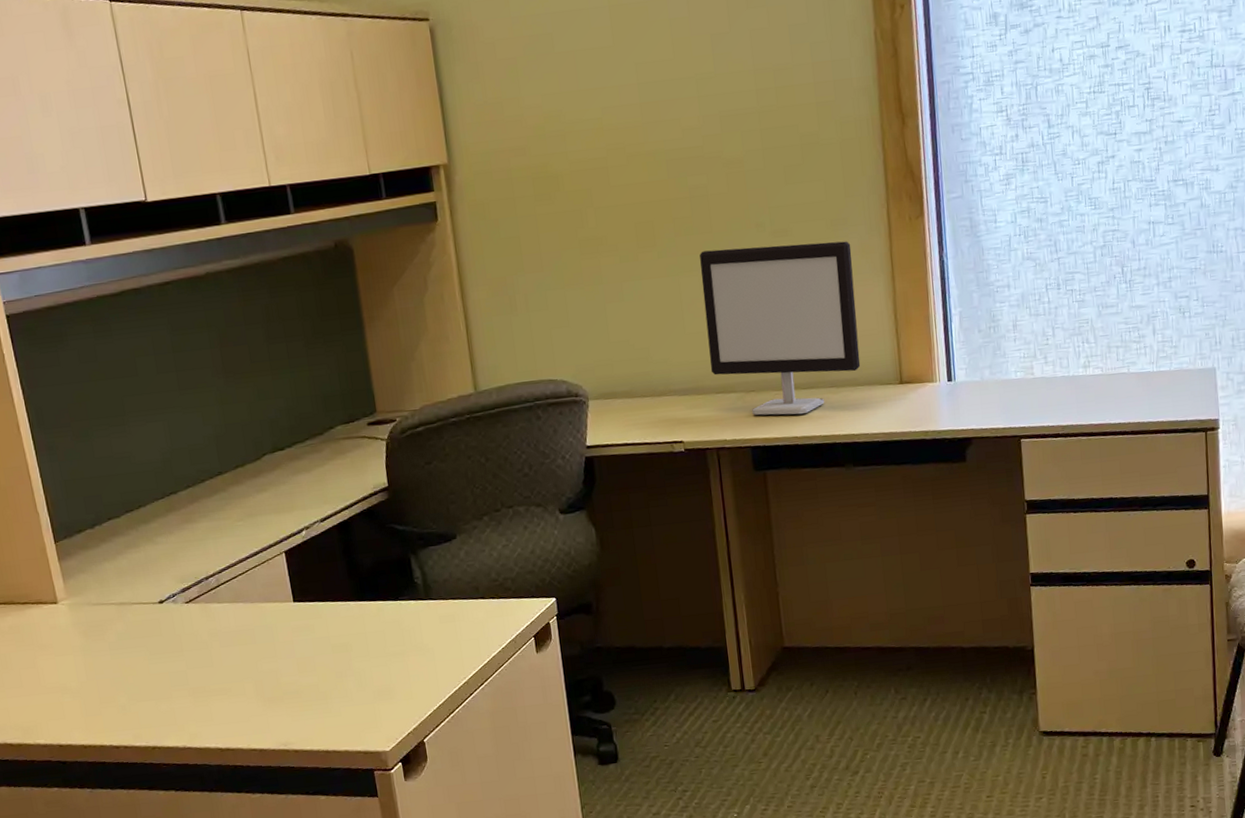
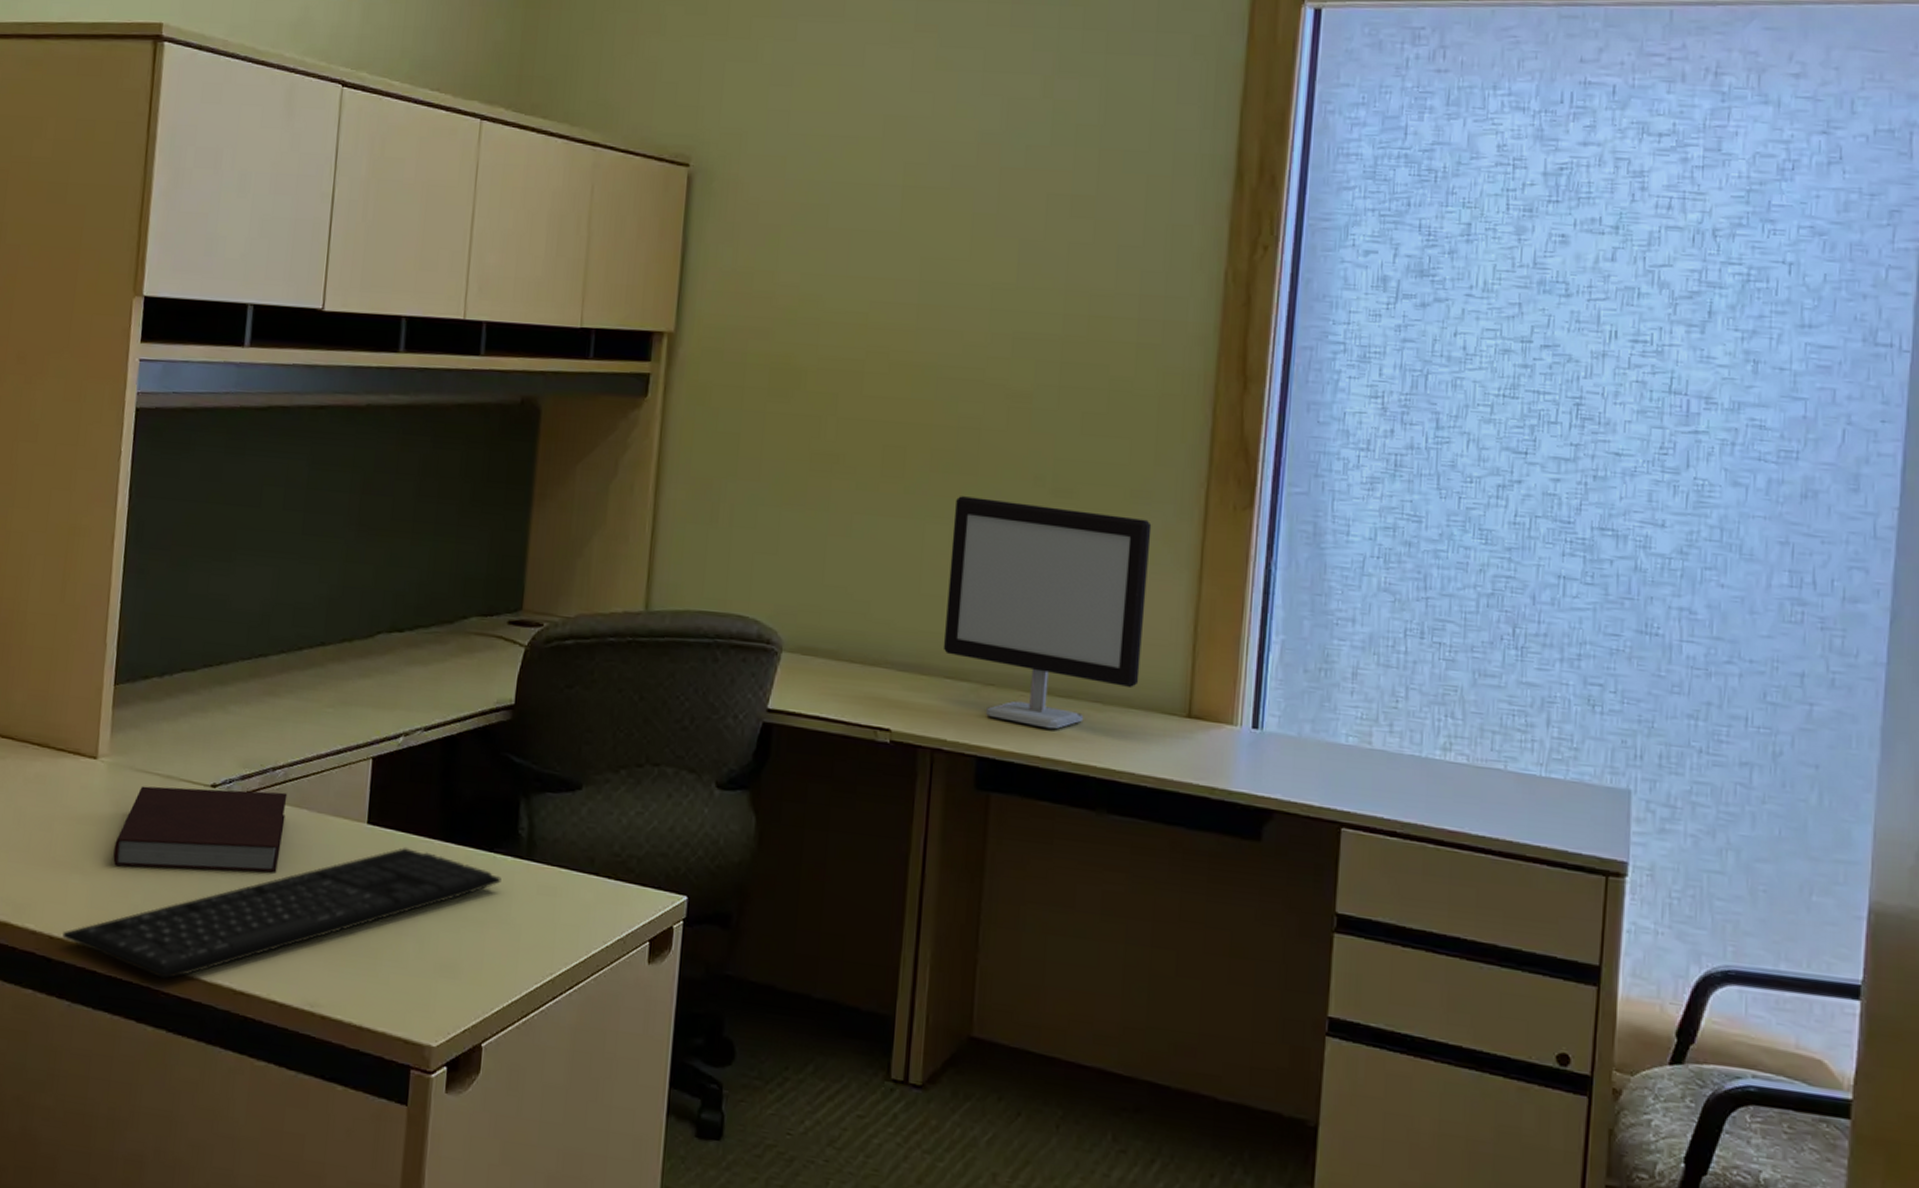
keyboard: none [69,612,410,754] -> present [62,848,501,979]
notebook: none [92,594,230,681] -> present [113,786,288,873]

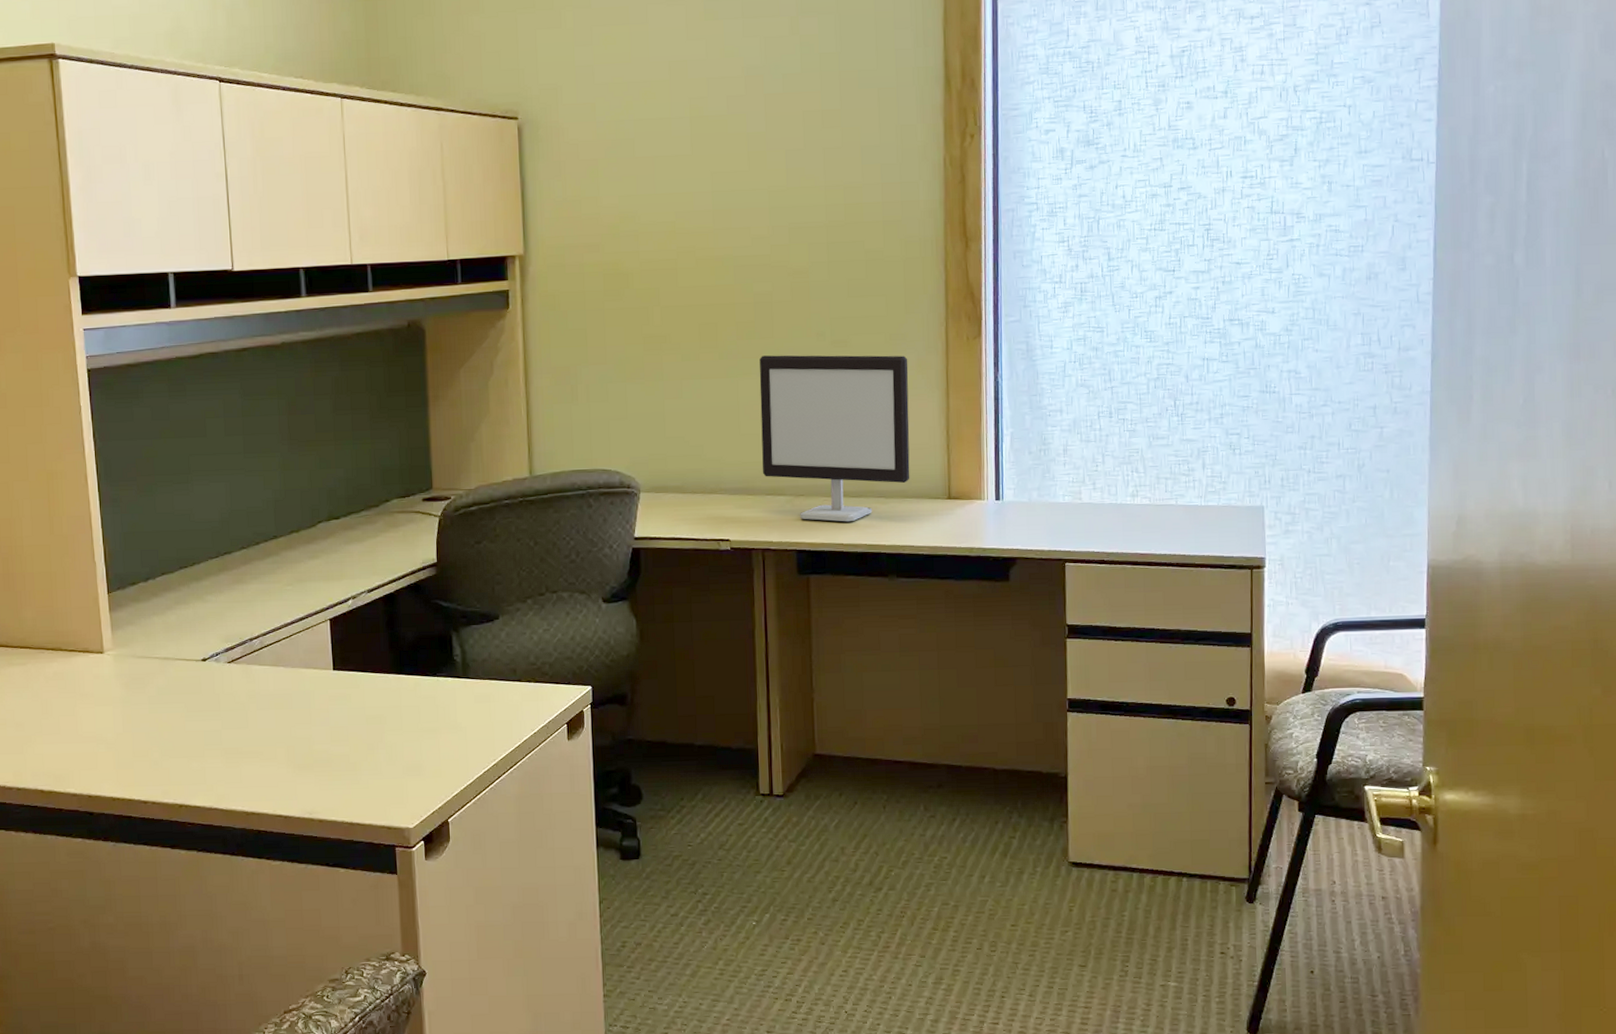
keyboard: present [62,848,501,979] -> none [99,684,446,813]
notebook: present [113,786,288,873] -> none [130,656,267,734]

